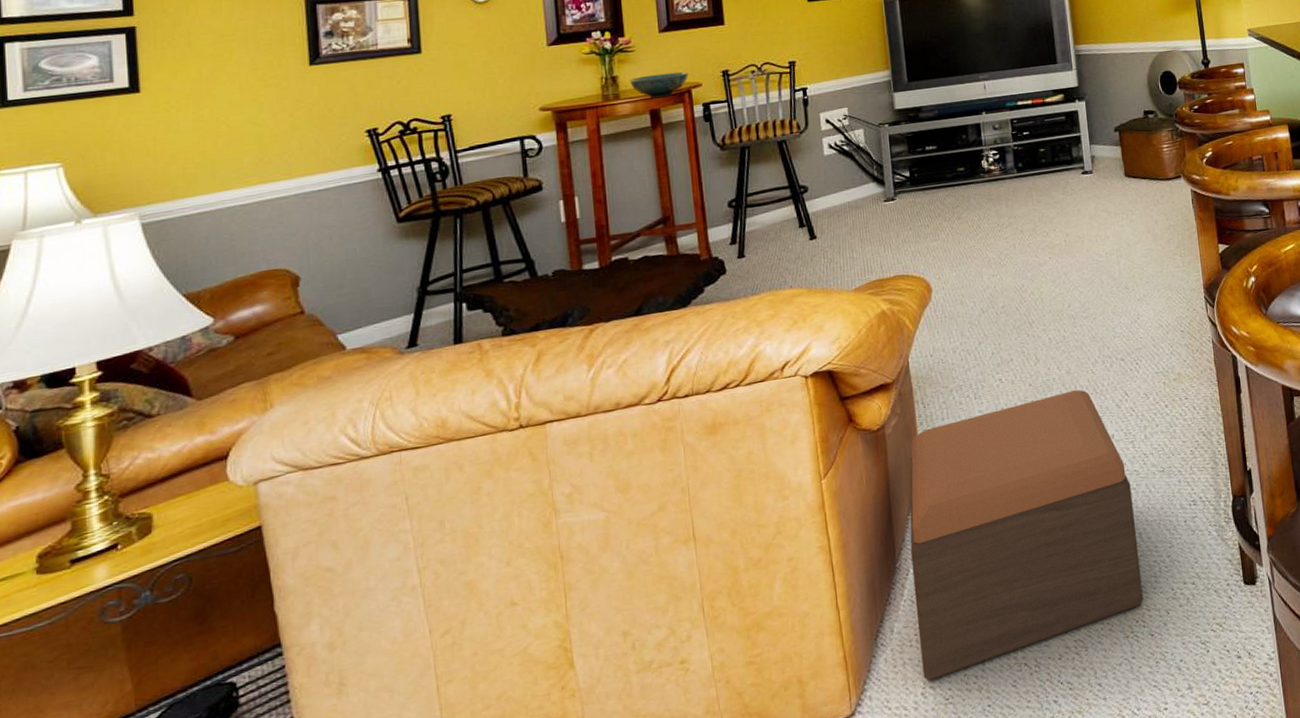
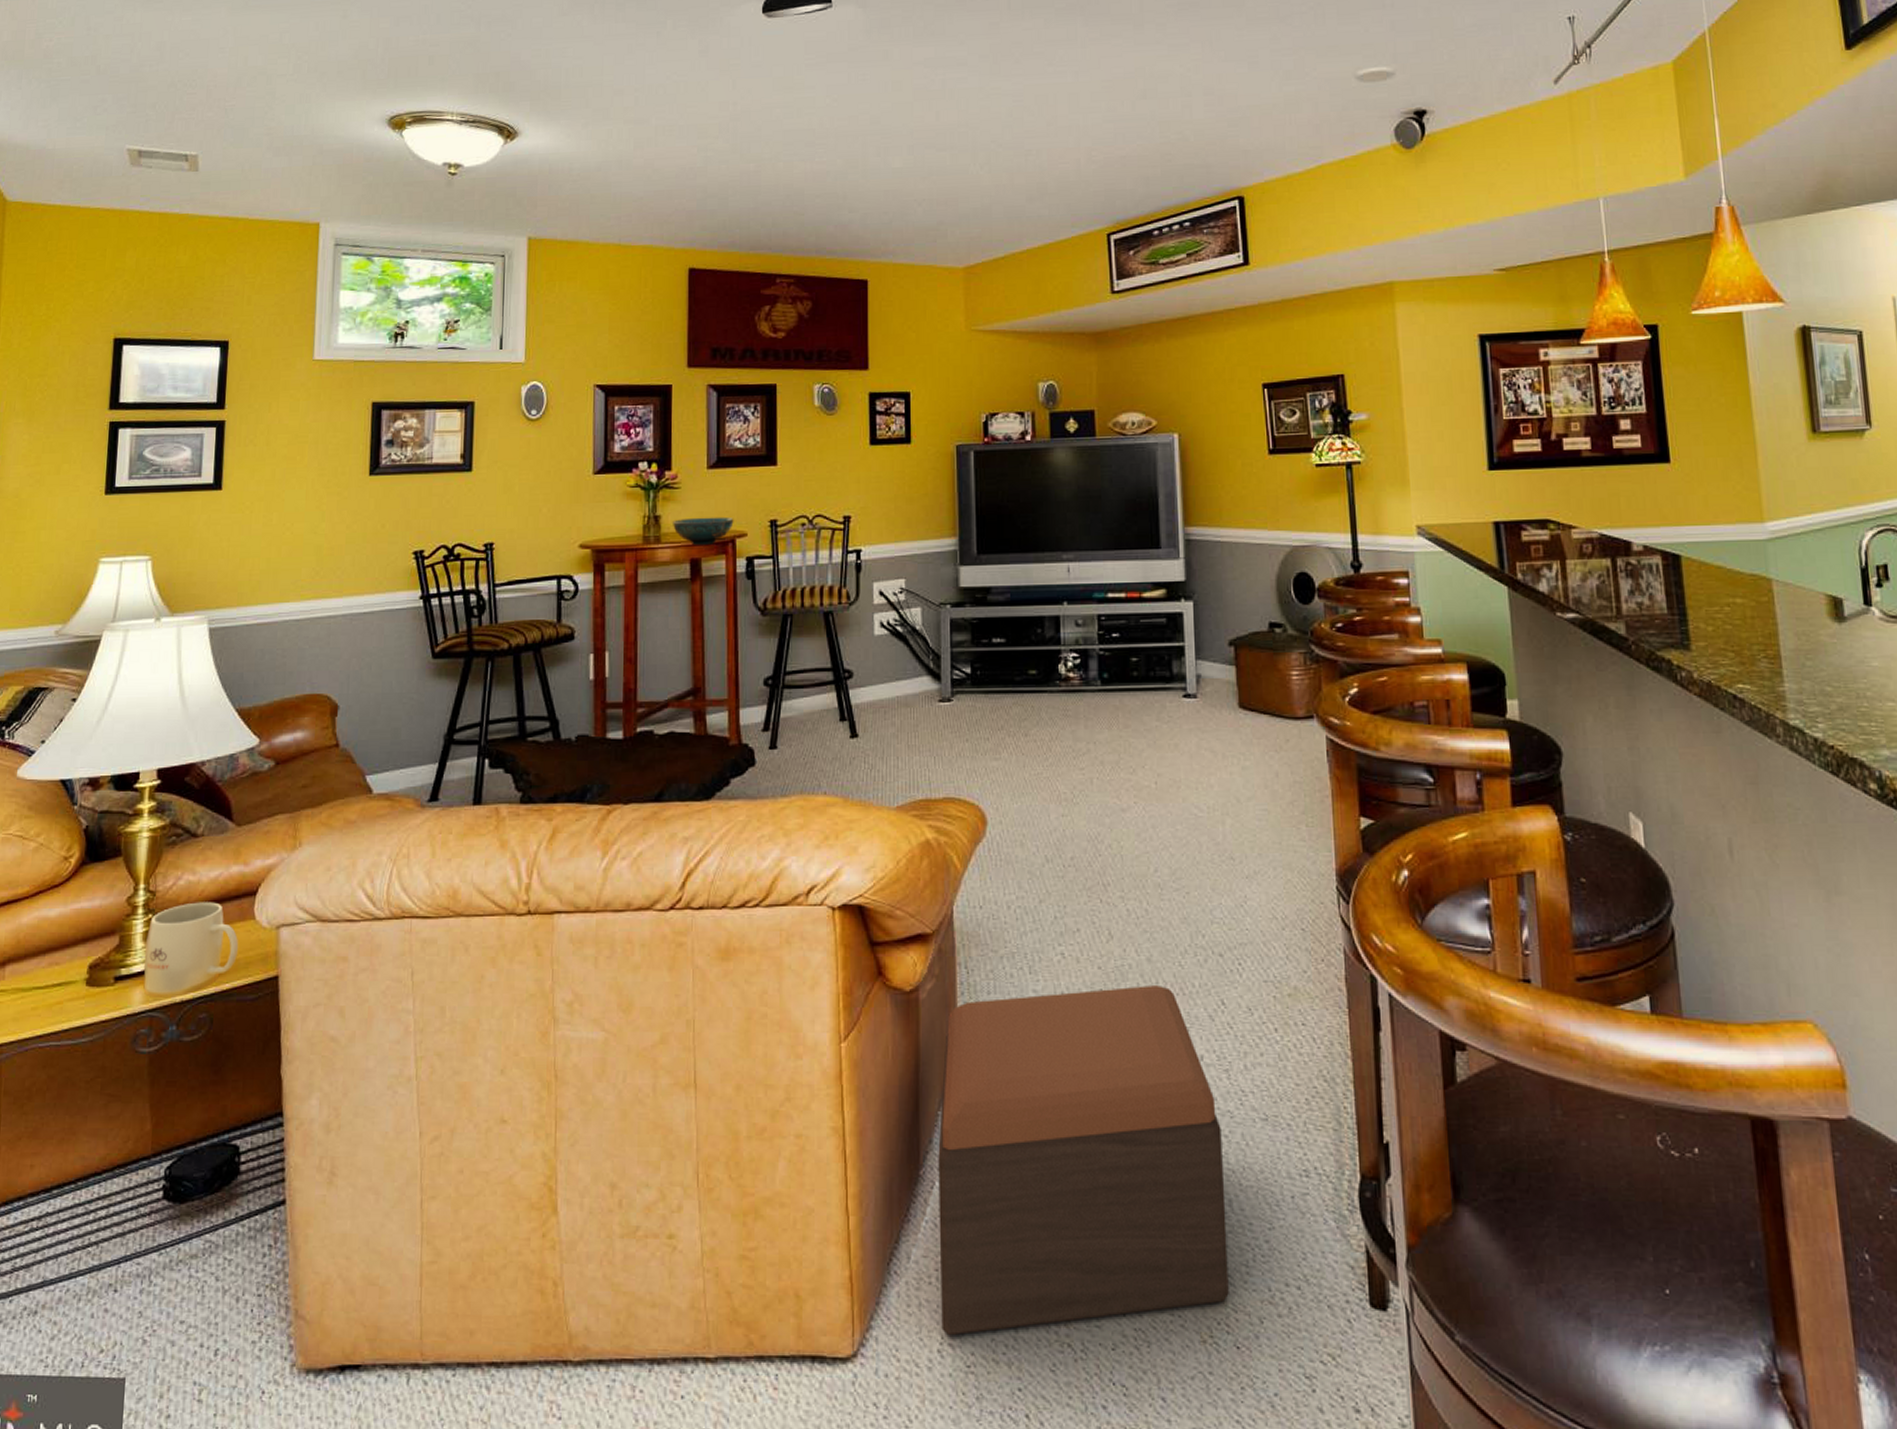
mug: none [103,472,214,571] -> present [143,902,239,997]

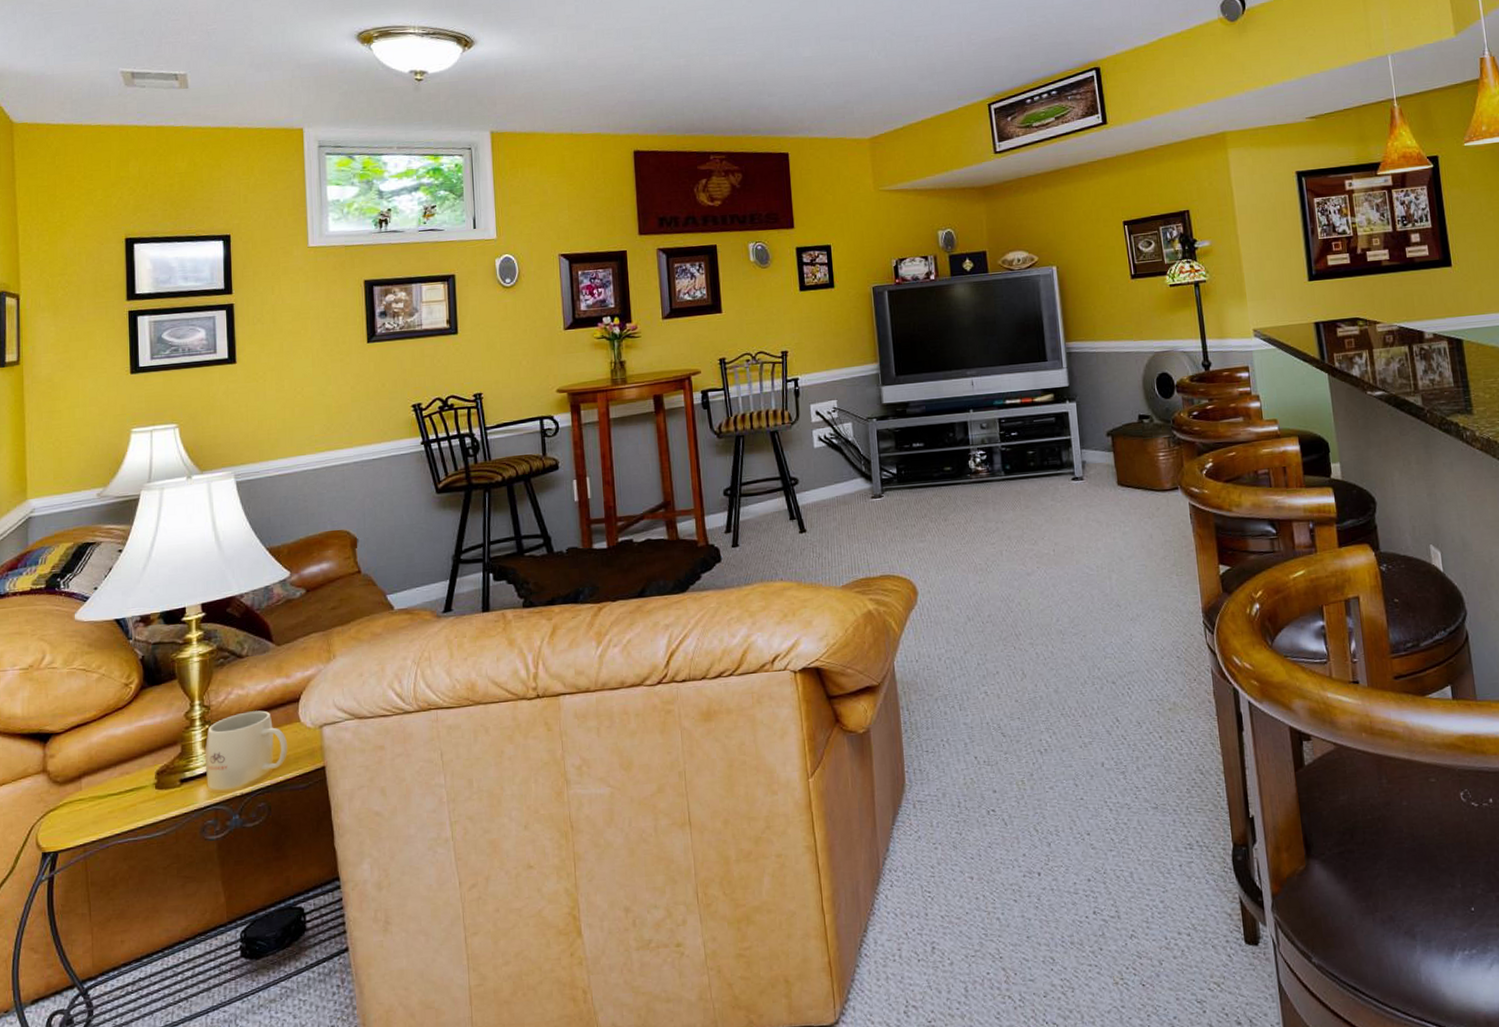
decorative bowl: present [672,516,734,546] -> none [635,358,689,385]
footstool: present [938,986,1229,1336] -> none [894,711,1134,1000]

